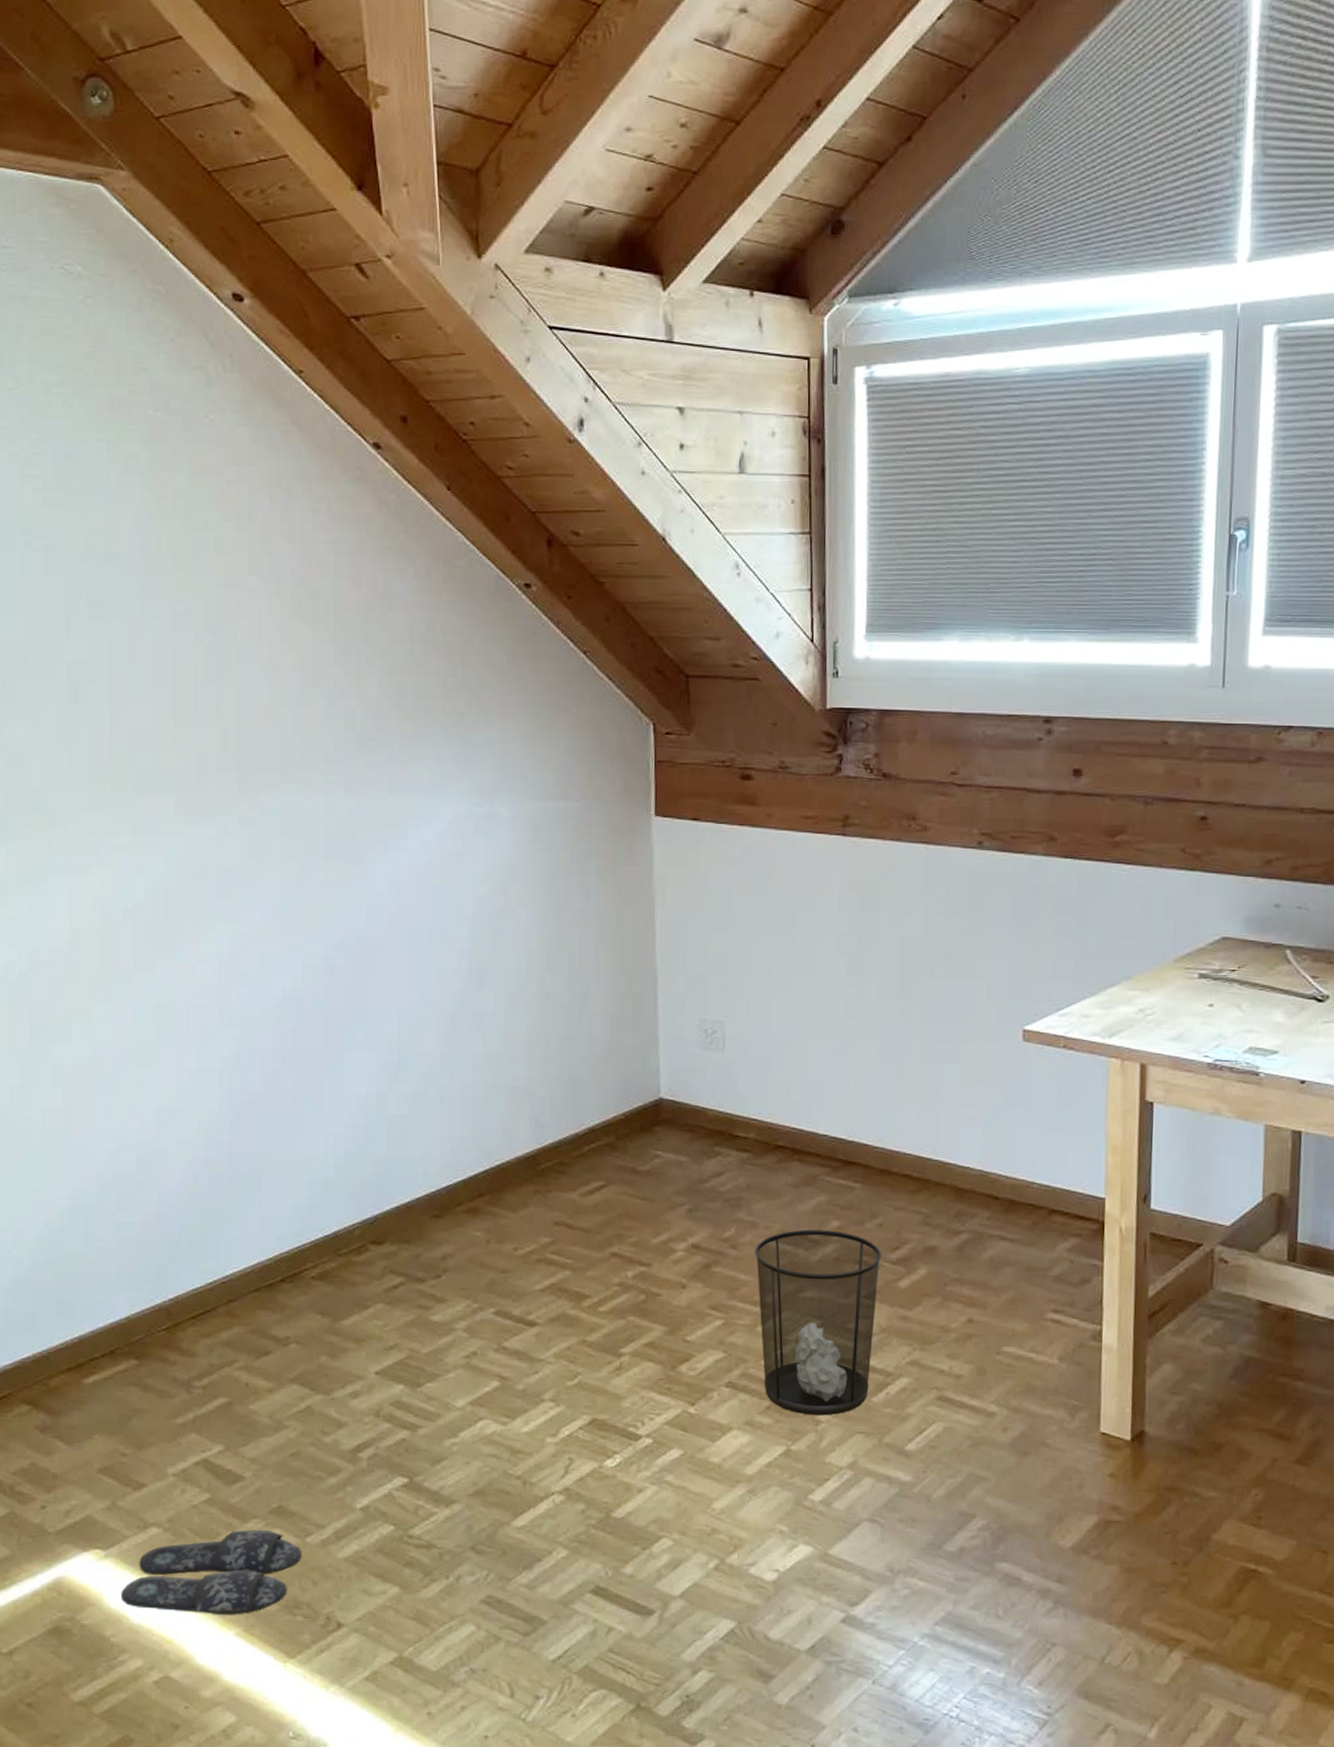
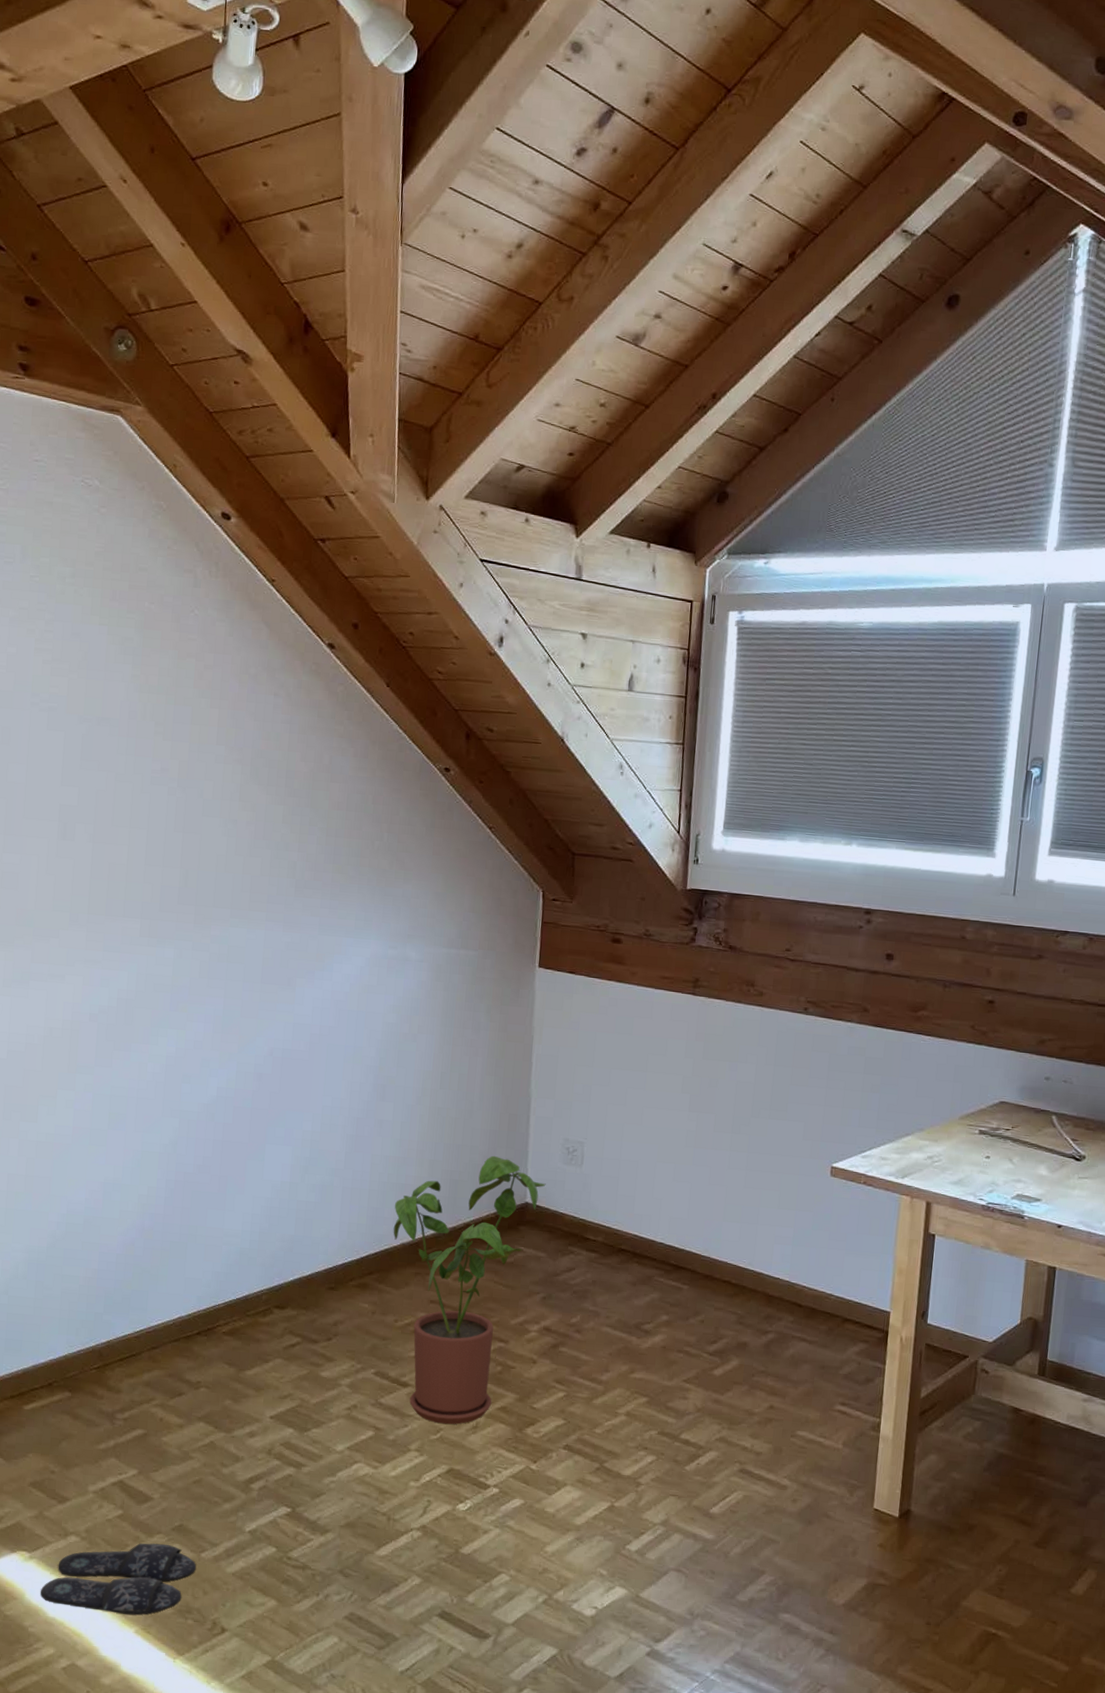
house plant: none [503,1045,683,1367] -> present [393,1155,546,1425]
waste bin: present [755,1229,882,1416] -> none [595,1320,702,1479]

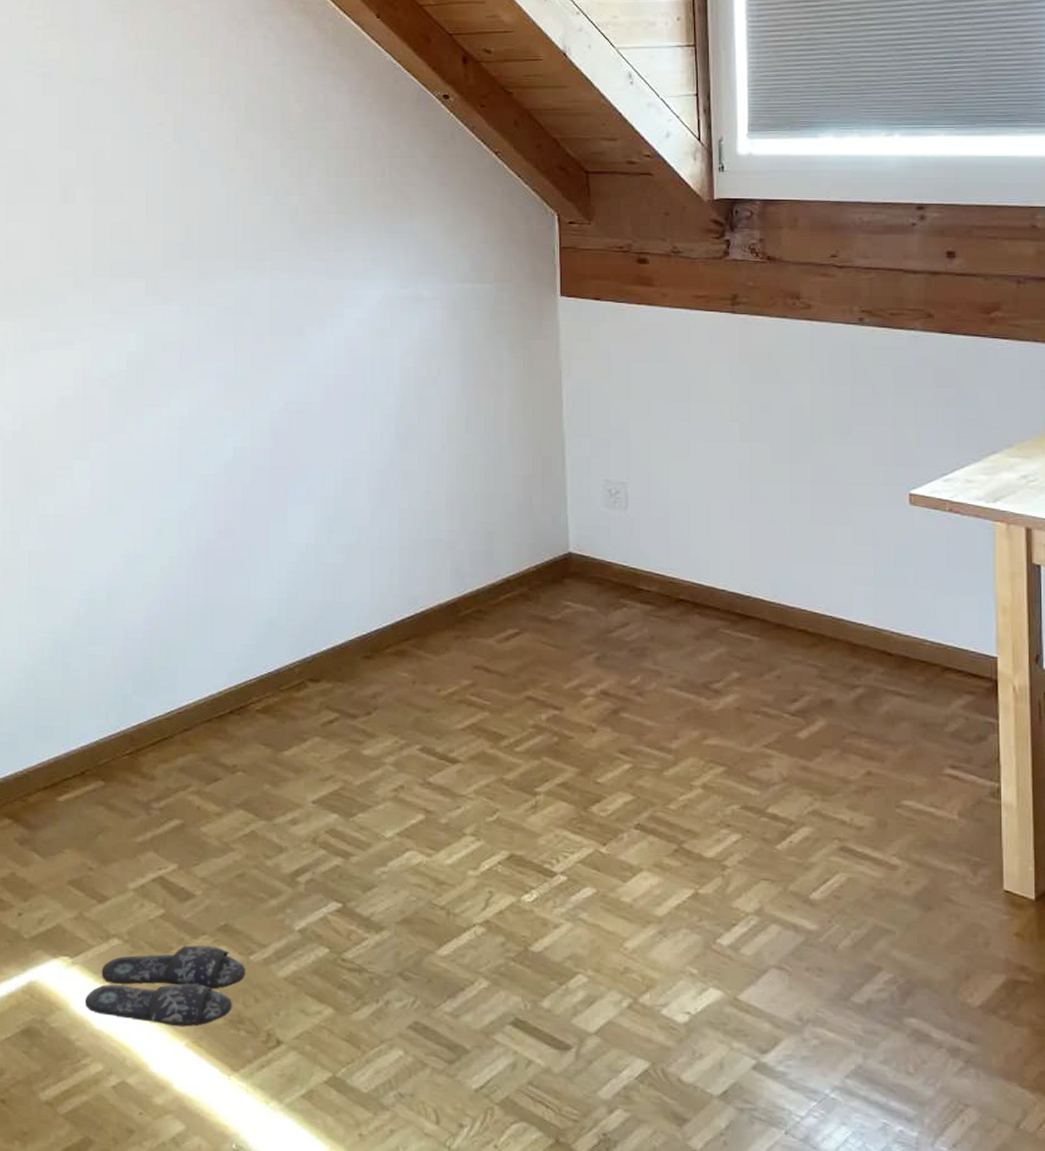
house plant: present [393,1155,546,1425] -> none [427,502,589,805]

